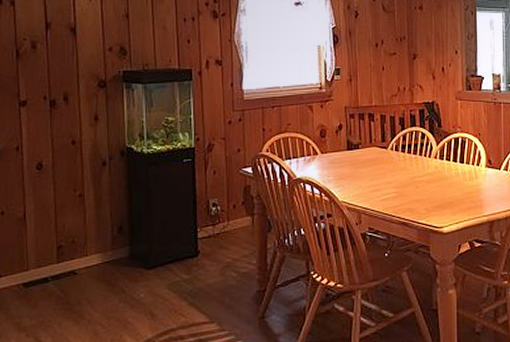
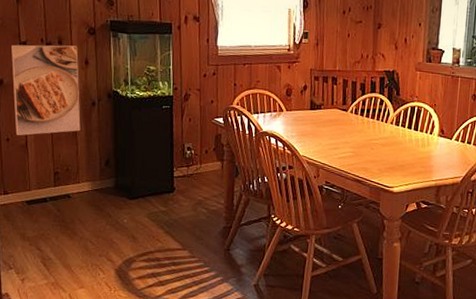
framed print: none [9,101,89,208] -> present [11,44,81,136]

